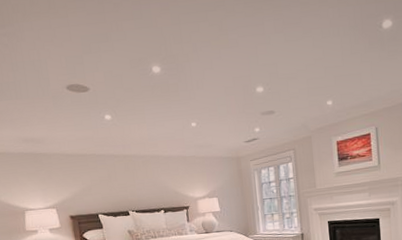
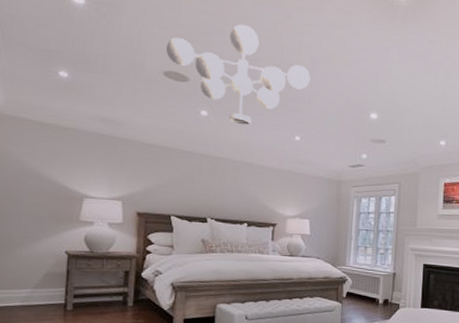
chandelier: none [63,26,196,122] -> present [165,24,311,125]

